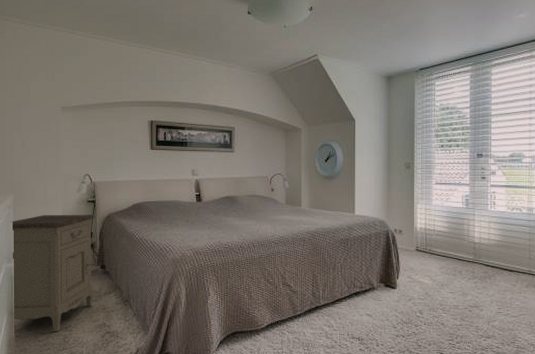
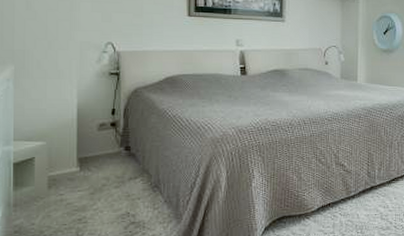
nightstand: present [11,214,97,332] -> none [10,88,120,225]

